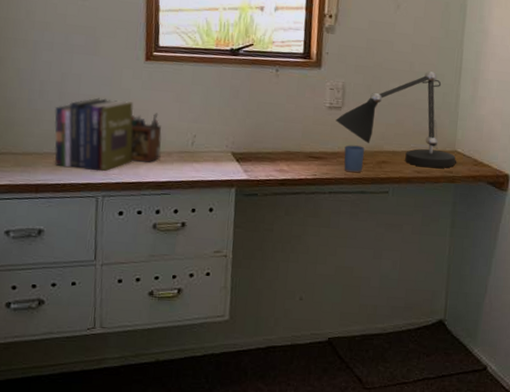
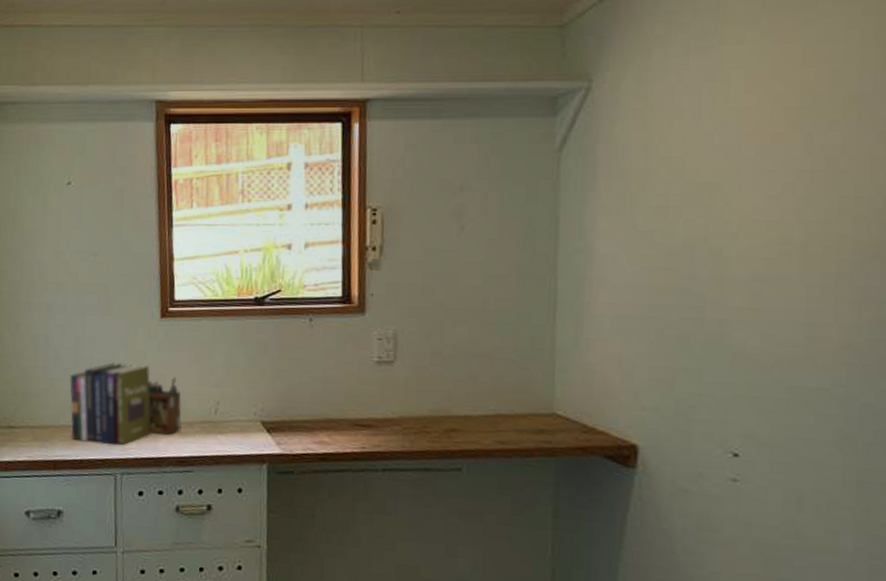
desk lamp: present [336,71,457,169] -> none [387,309,557,438]
mug: present [344,145,365,173] -> none [400,409,427,445]

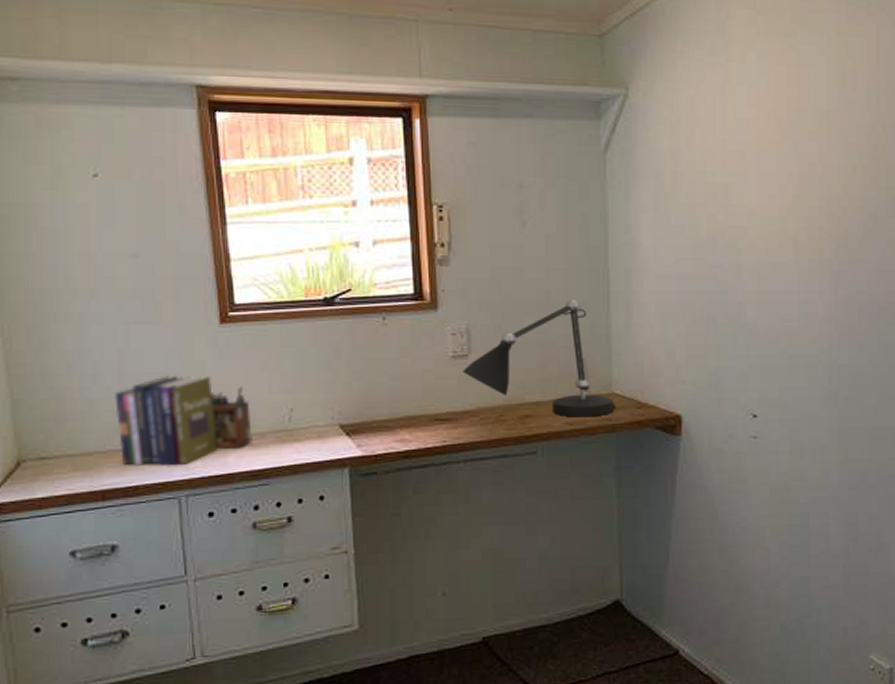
desk lamp: none [387,309,557,438] -> present [463,300,616,418]

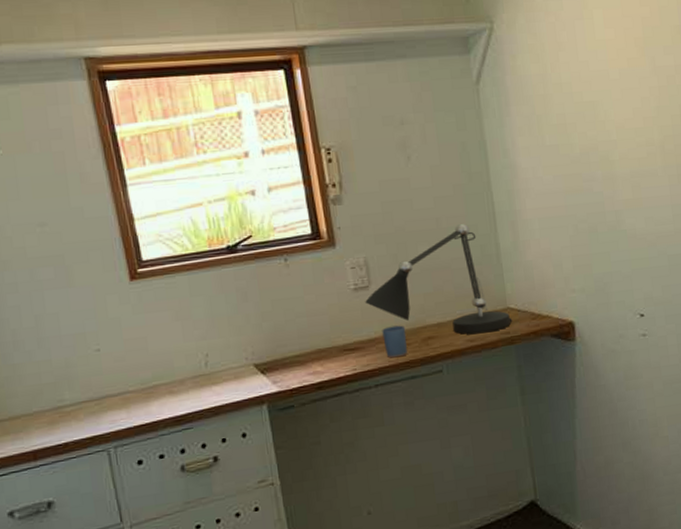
books: present [115,375,217,466] -> none [36,331,140,425]
desk organizer: present [211,386,252,449] -> none [129,338,173,399]
mug: none [477,399,503,434] -> present [382,325,407,358]

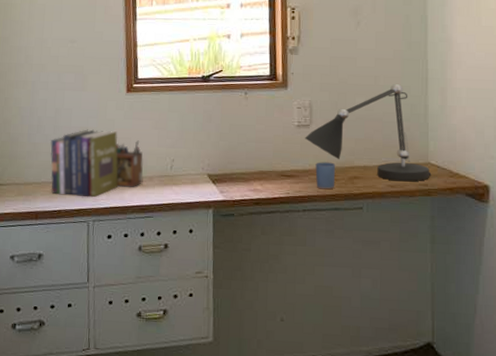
books: none [36,331,140,425] -> present [50,129,118,198]
desk organizer: none [129,338,173,399] -> present [116,140,144,187]

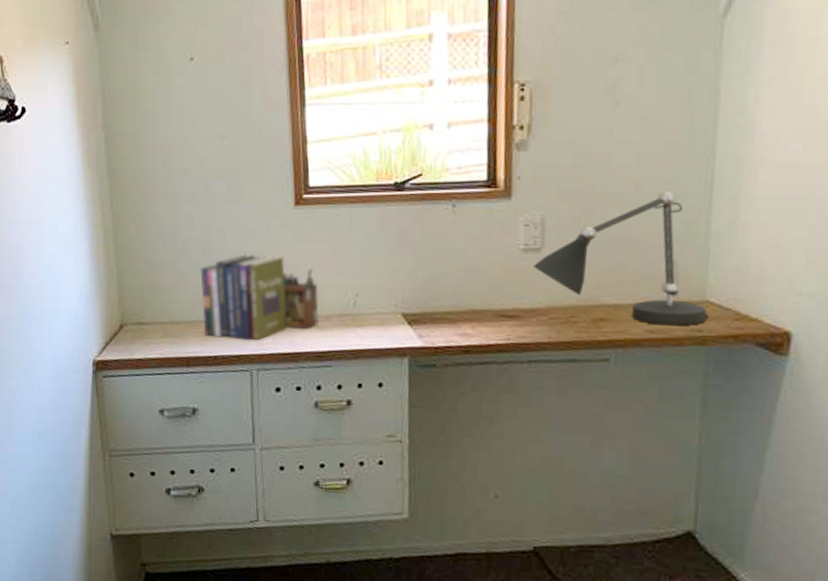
mug: present [315,162,336,190] -> none [546,298,575,335]

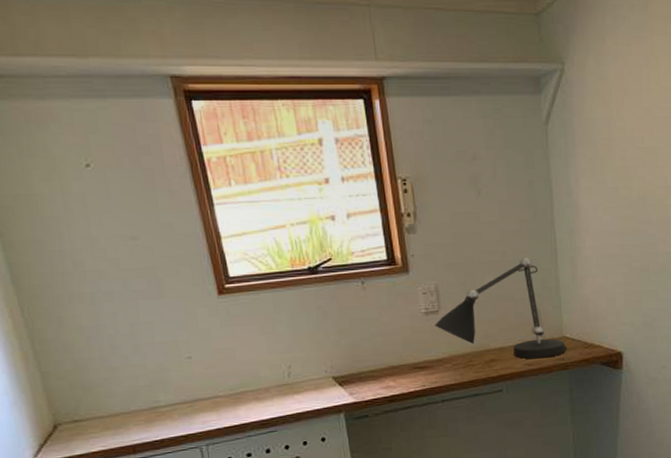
books: present [200,254,287,341] -> none [132,341,228,423]
desk organizer: present [283,268,319,329] -> none [218,349,258,404]

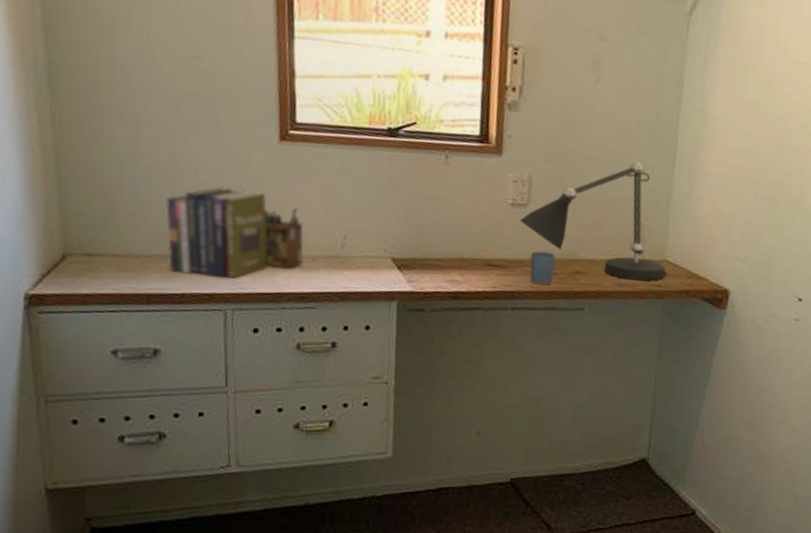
books: none [132,341,228,423] -> present [166,187,268,280]
desk organizer: none [218,349,258,404] -> present [264,207,304,269]
mug: none [449,348,472,377] -> present [530,251,556,285]

